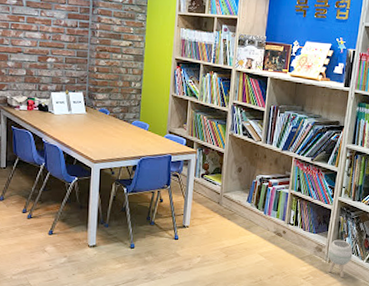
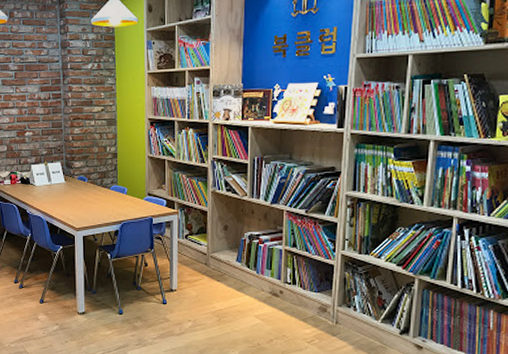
planter: present [327,239,353,278] -> none [334,298,364,341]

